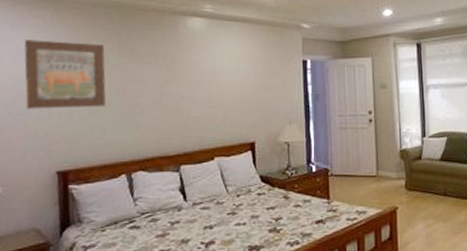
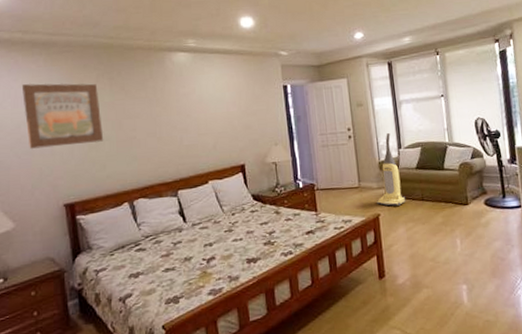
vacuum cleaner: none [395,120,427,199] -> present [377,133,406,206]

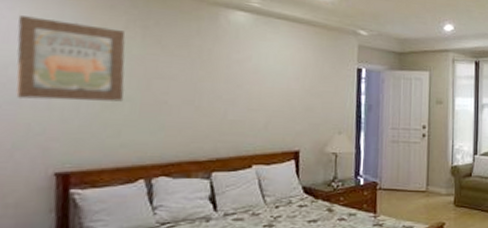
vacuum cleaner: present [377,133,406,206] -> none [443,137,475,216]

